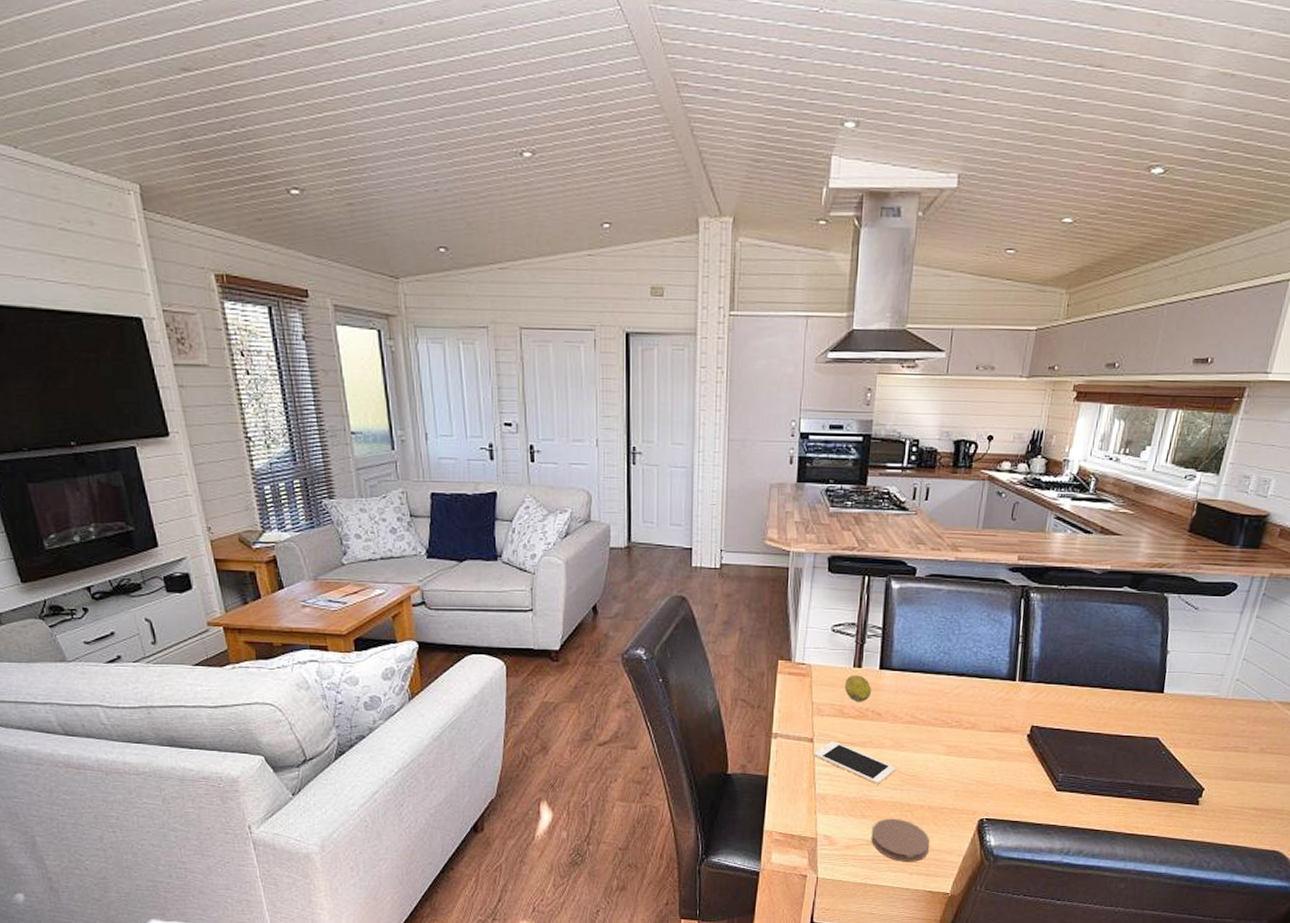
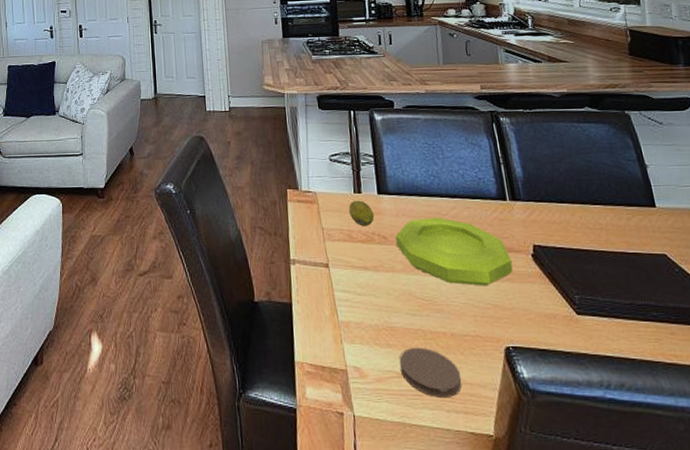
cell phone: present [813,741,895,784] -> none [331,266,411,310]
bowl: none [890,695,1006,764] -> present [396,217,513,286]

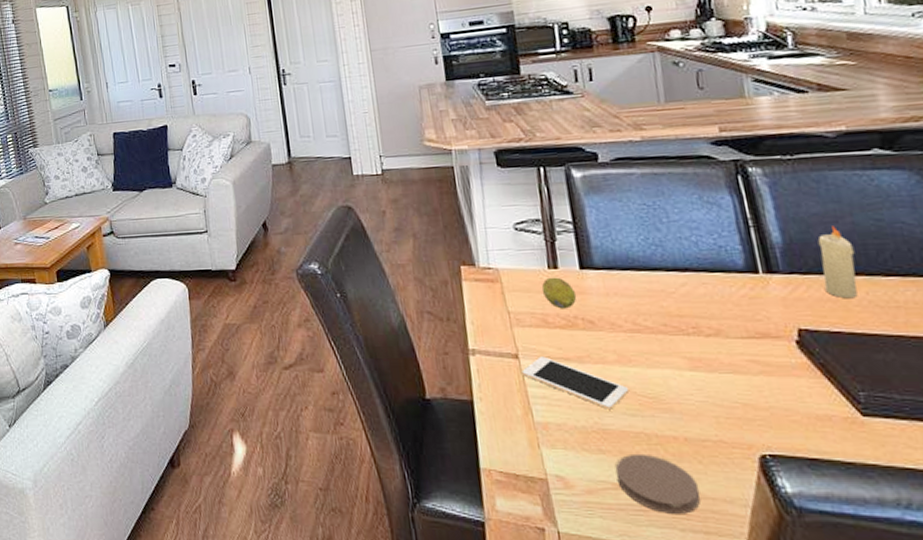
cell phone: none [331,266,411,310] -> present [522,356,628,409]
bowl: present [396,217,513,286] -> none [606,296,770,381]
candle: none [547,165,574,222] -> present [817,226,858,299]

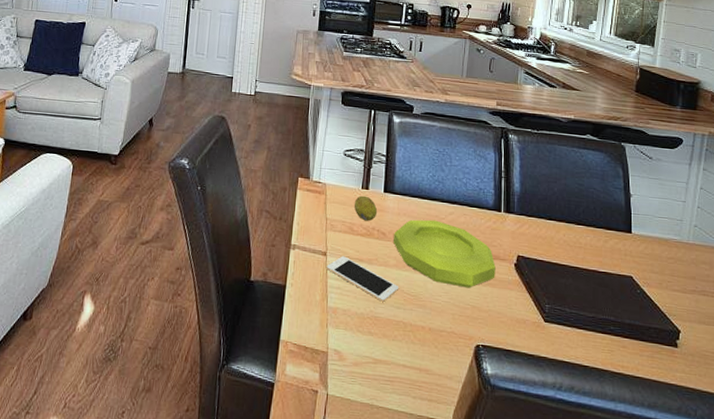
bowl: none [606,296,770,381] -> present [393,219,496,288]
coaster: present [615,453,701,514] -> none [377,337,432,385]
candle: present [817,226,858,299] -> none [540,185,562,238]

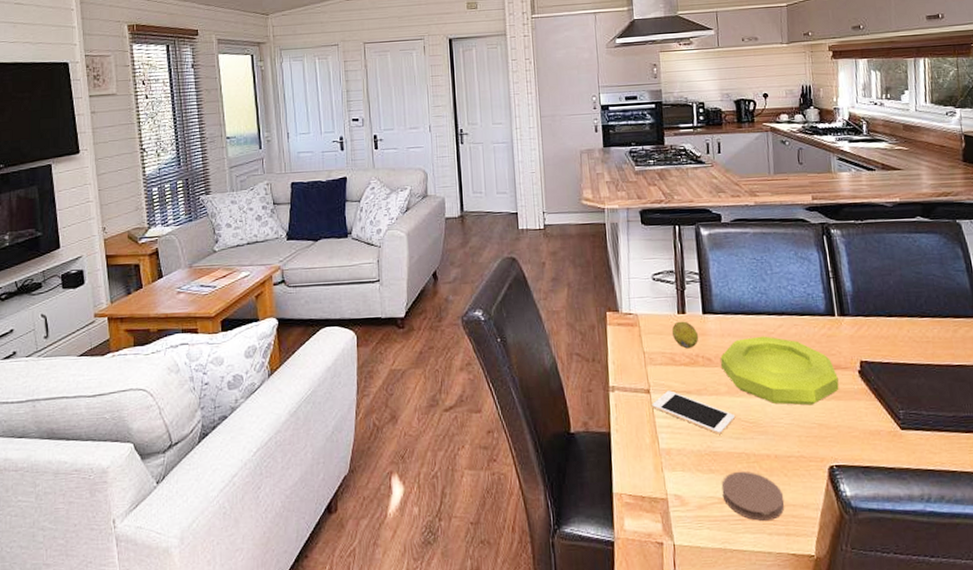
coaster: none [377,337,432,385] -> present [721,471,785,521]

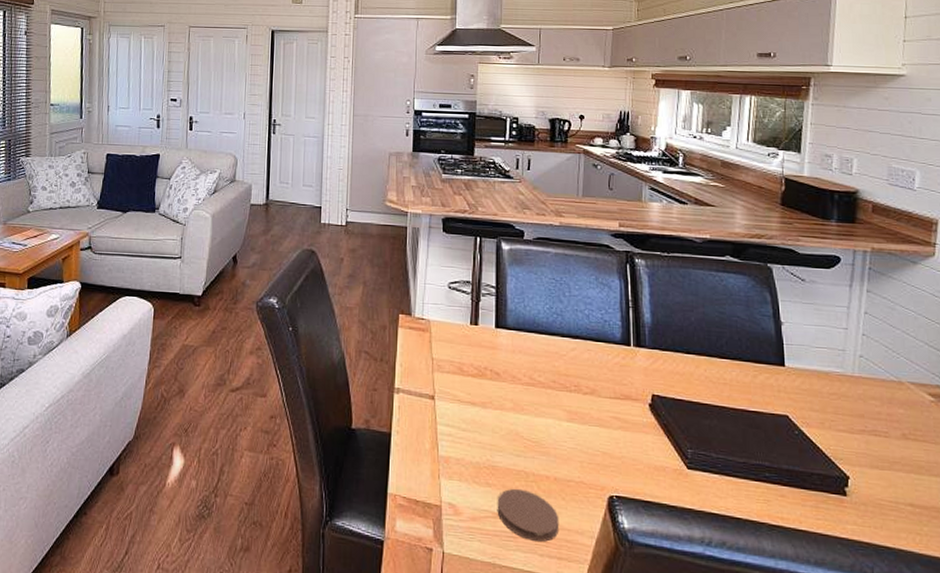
cell phone: present [652,390,735,435] -> none [435,399,517,449]
fruit: present [671,321,699,349] -> none [462,332,489,361]
bowl: present [720,336,839,406] -> none [509,357,628,433]

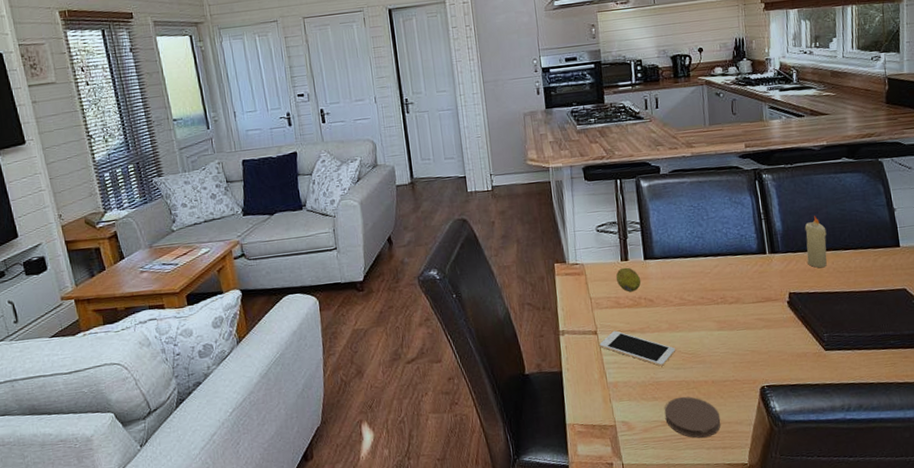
cell phone: none [435,399,517,449] -> present [599,330,675,367]
fruit: none [462,332,489,361] -> present [616,267,642,292]
candle: none [676,314,701,374] -> present [804,216,827,268]

